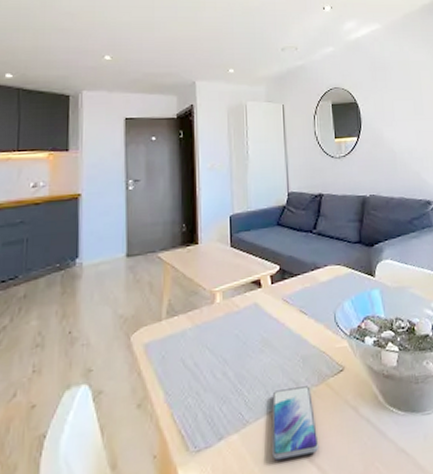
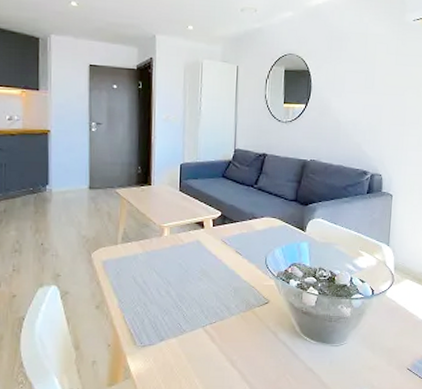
smartphone: present [272,386,319,461] -> none [203,311,242,362]

